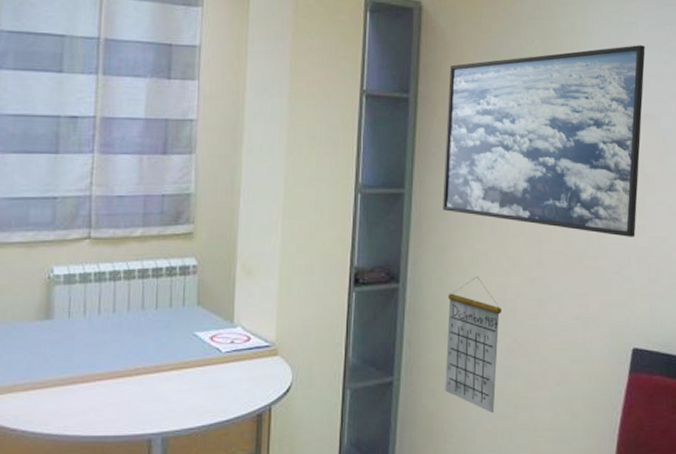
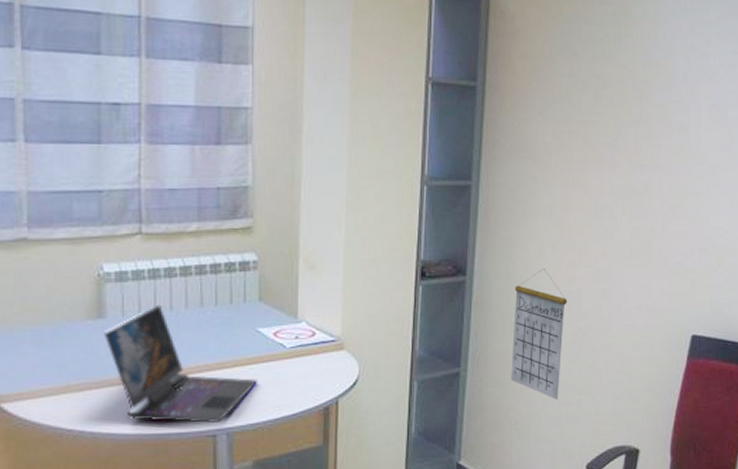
laptop: none [50,307,194,426] -> present [103,304,259,423]
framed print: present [443,45,645,237] -> none [510,33,716,228]

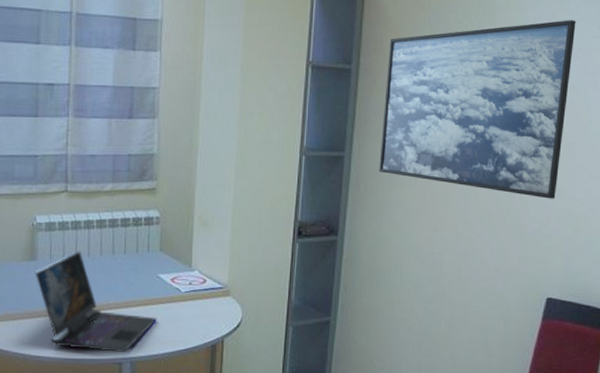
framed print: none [510,33,716,228] -> present [379,20,576,199]
calendar: present [511,269,568,400] -> none [376,232,430,351]

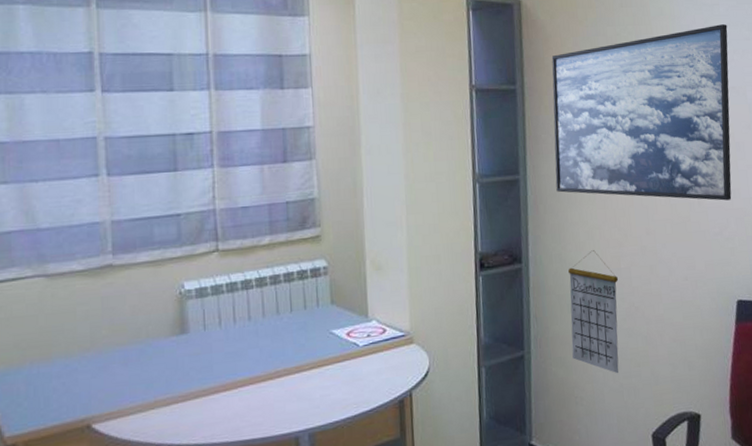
laptop: present [35,251,158,352] -> none [187,315,335,429]
calendar: none [376,232,430,351] -> present [568,250,619,374]

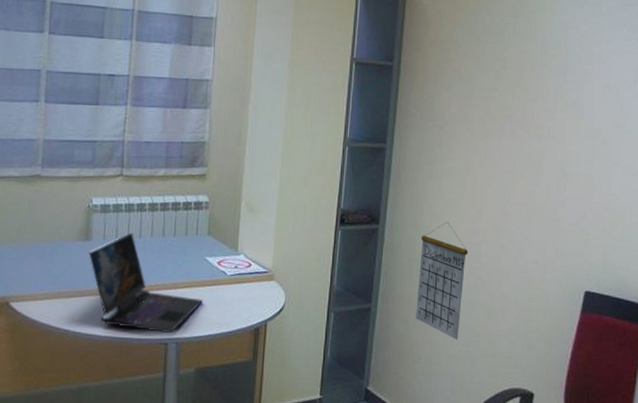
laptop: none [187,315,335,429] -> present [88,232,204,333]
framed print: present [551,24,732,201] -> none [419,23,608,194]

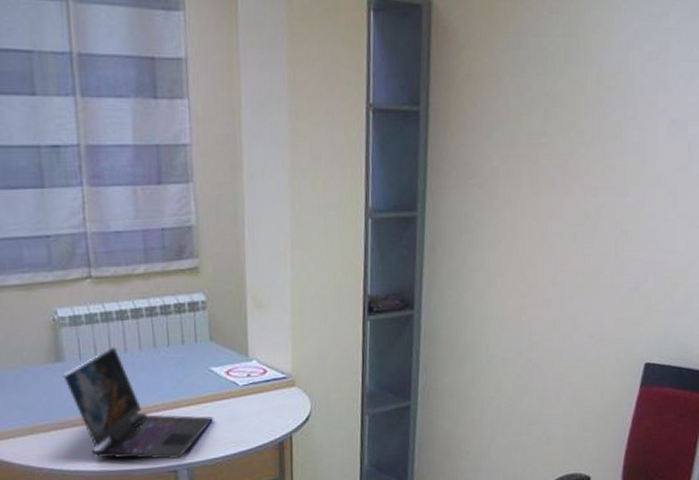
calendar: present [416,222,469,341] -> none [461,300,518,431]

